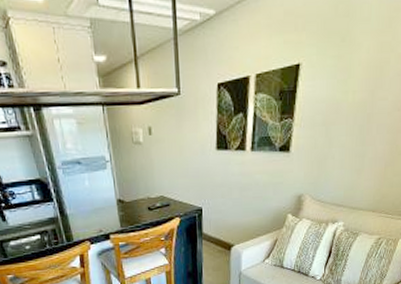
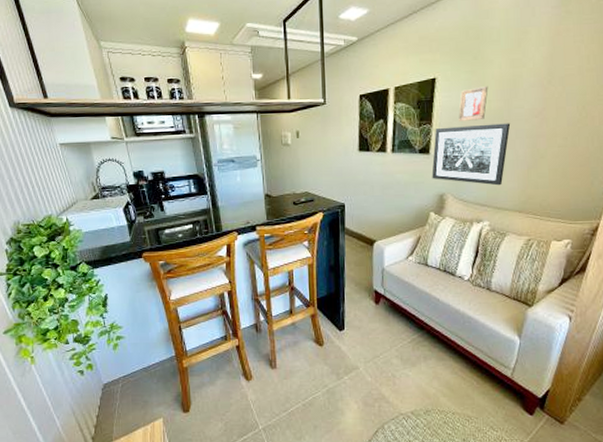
wall art: none [291,117,373,185] -> present [432,123,511,186]
picture frame: none [321,74,354,115] -> present [458,86,488,121]

